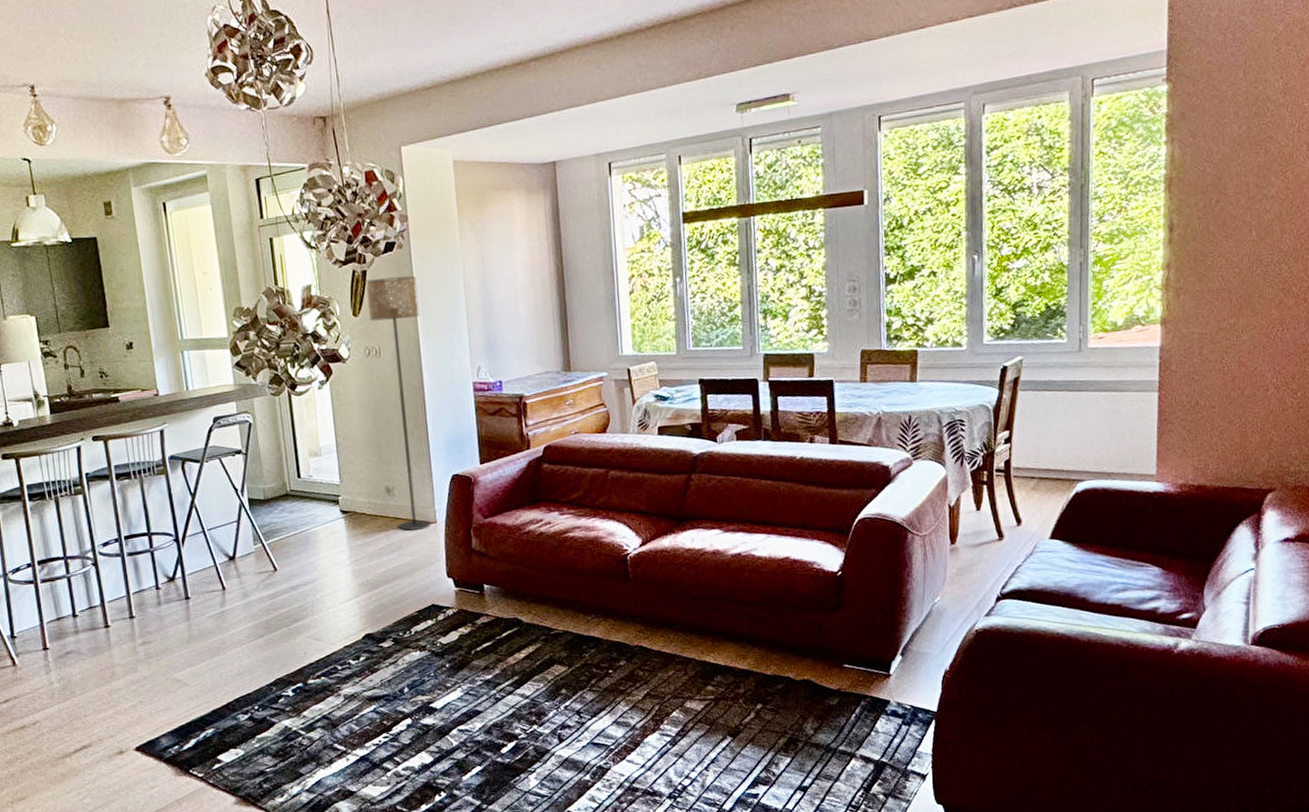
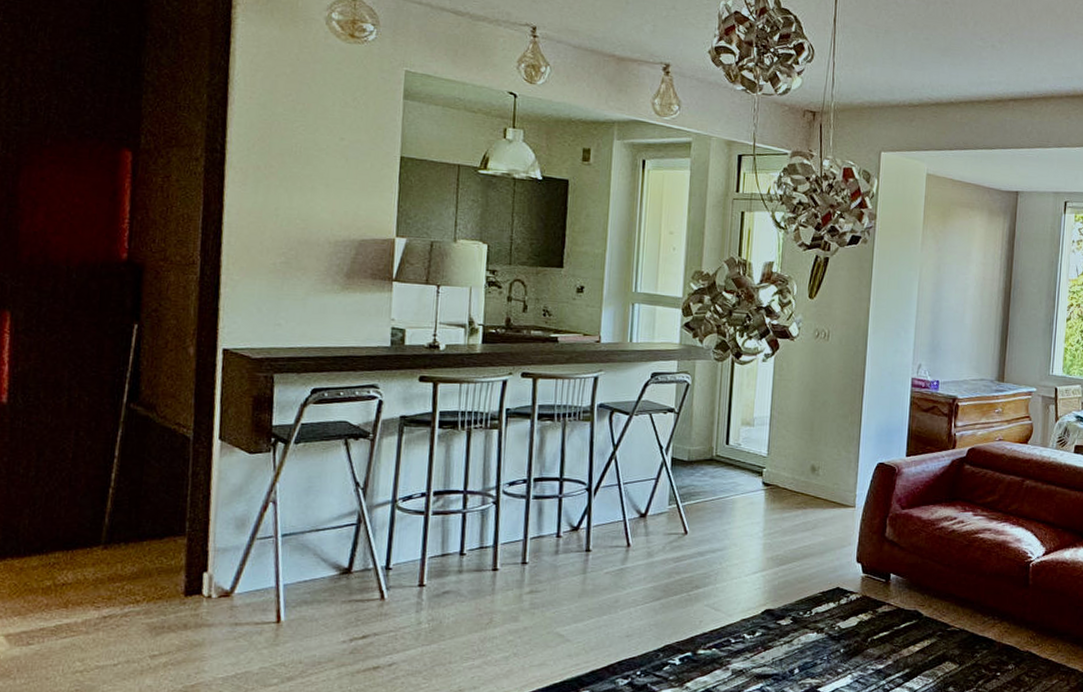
floor lamp: present [366,275,431,531] -> none [817,267,875,512]

